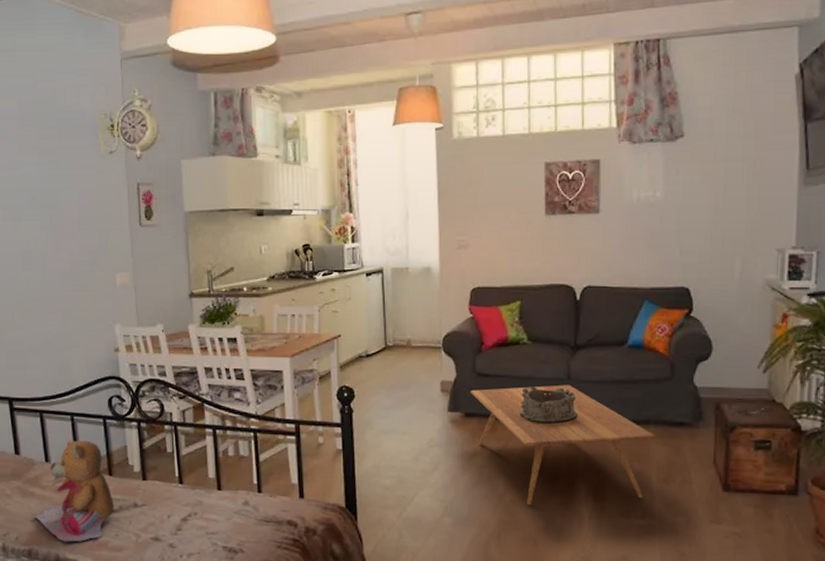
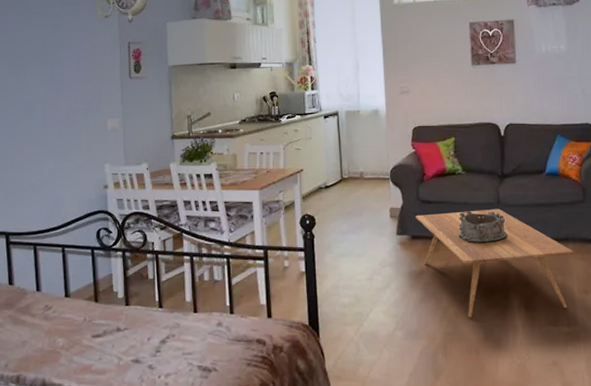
teddy bear: present [34,440,115,542] -> none [24,270,99,367]

